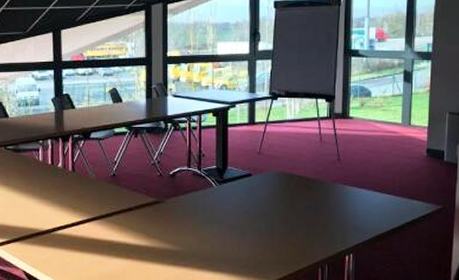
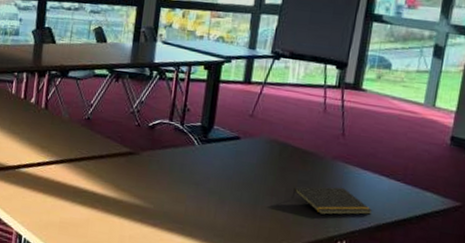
notepad: none [302,206,371,233] -> present [291,187,373,215]

